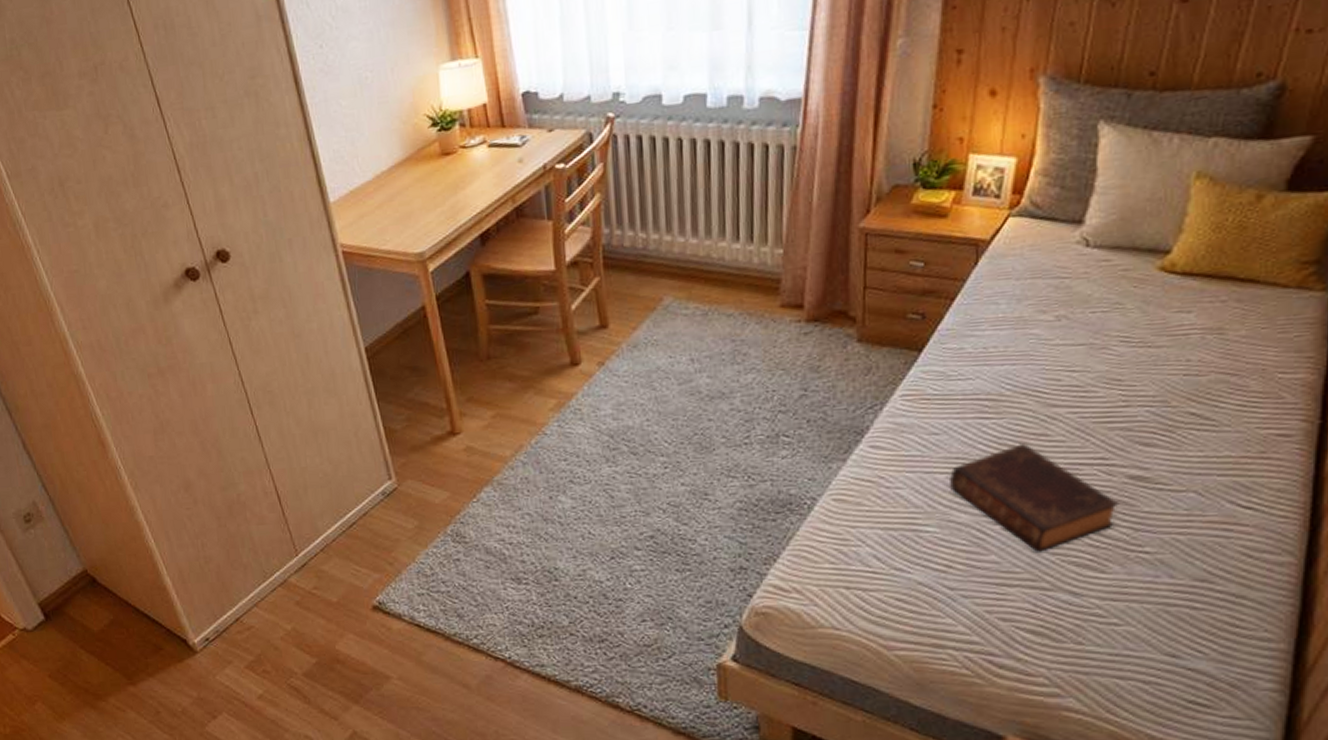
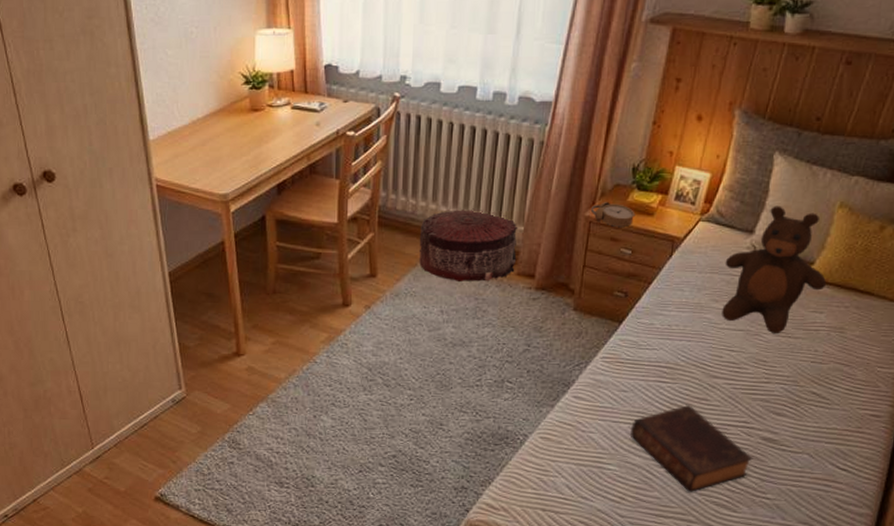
pouf: none [655,234,779,323] -> present [419,208,518,282]
alarm clock: none [865,207,924,236] -> present [590,202,636,227]
teddy bear: none [1049,186,1192,344] -> present [722,206,827,333]

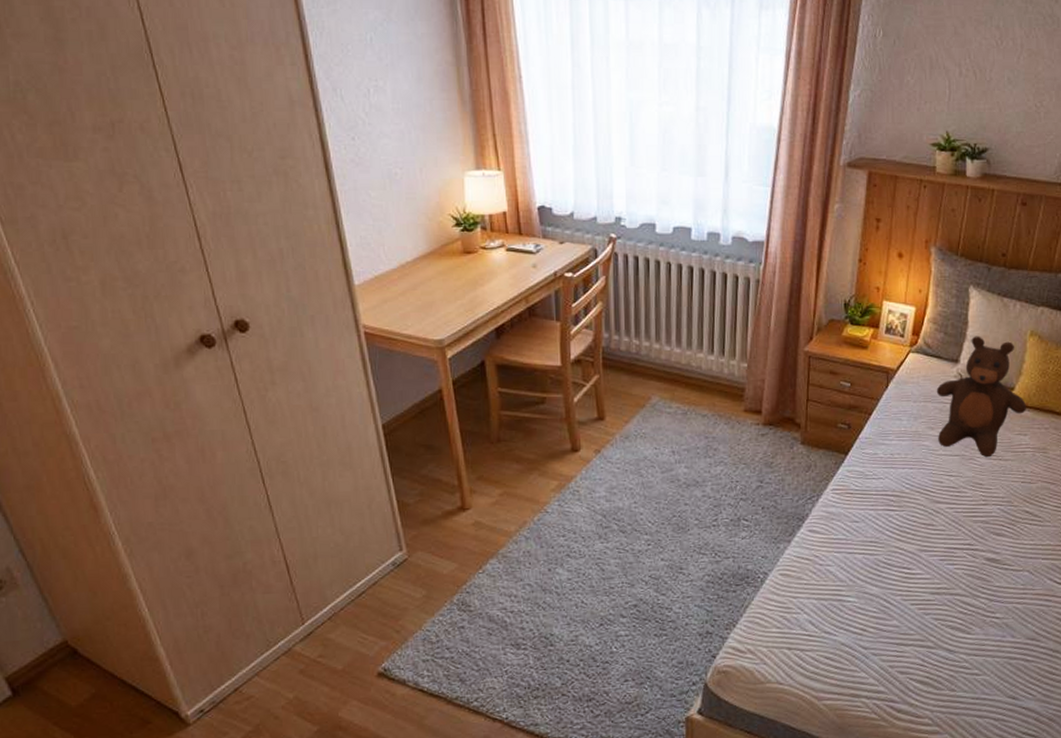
pouf: present [419,208,518,282] -> none [645,347,743,421]
alarm clock: present [590,202,636,227] -> none [809,337,851,360]
book: present [631,405,753,492] -> none [866,531,980,618]

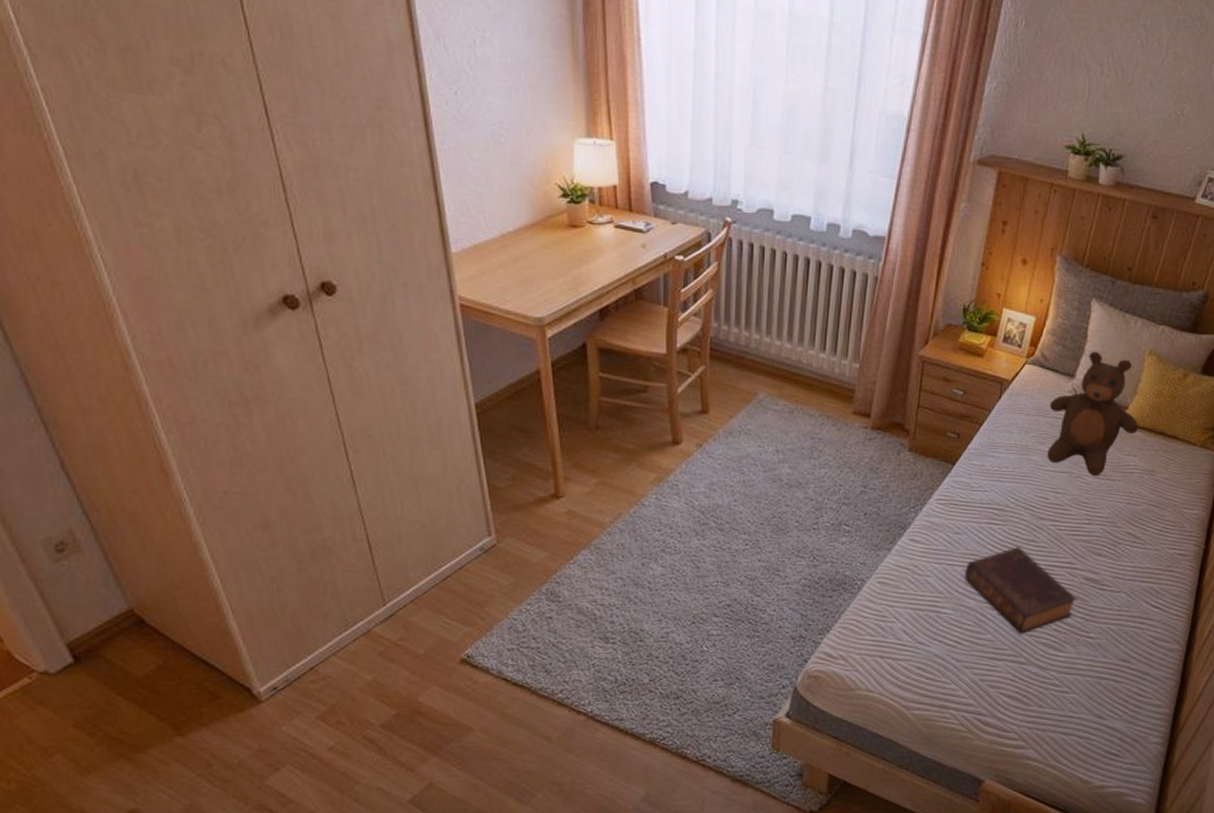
book: none [866,531,980,618] -> present [965,547,1077,634]

